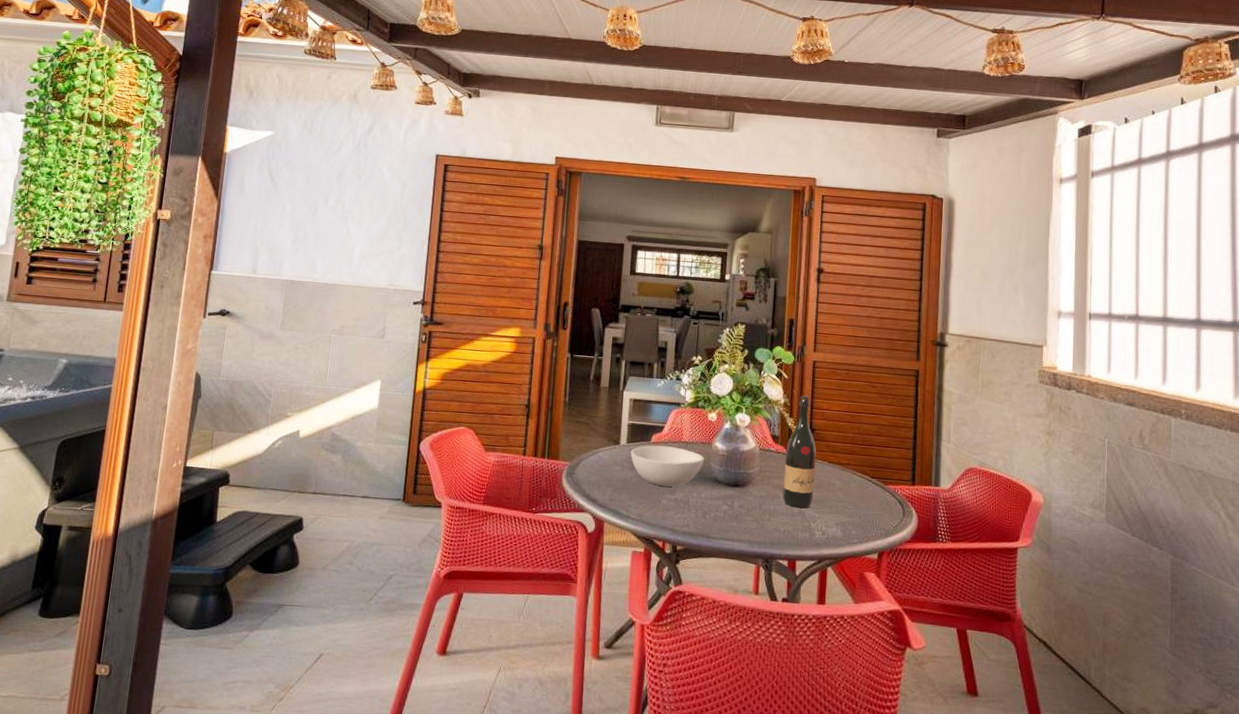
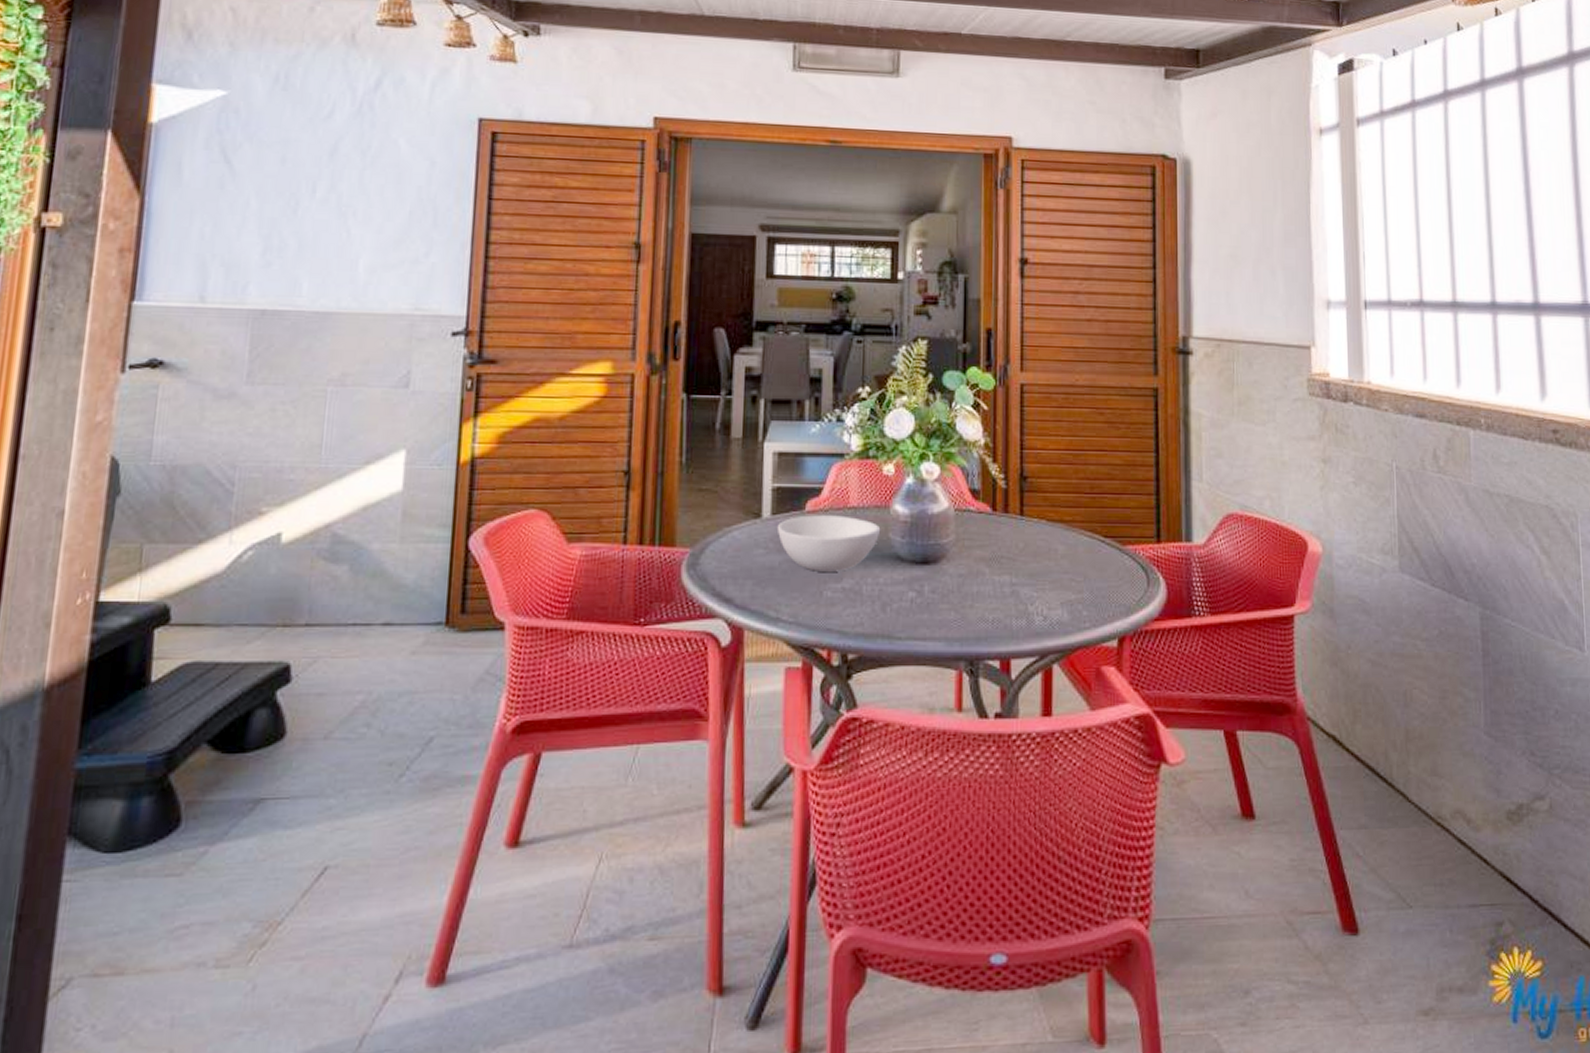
wine bottle: present [782,395,817,509] -> none [988,431,1031,586]

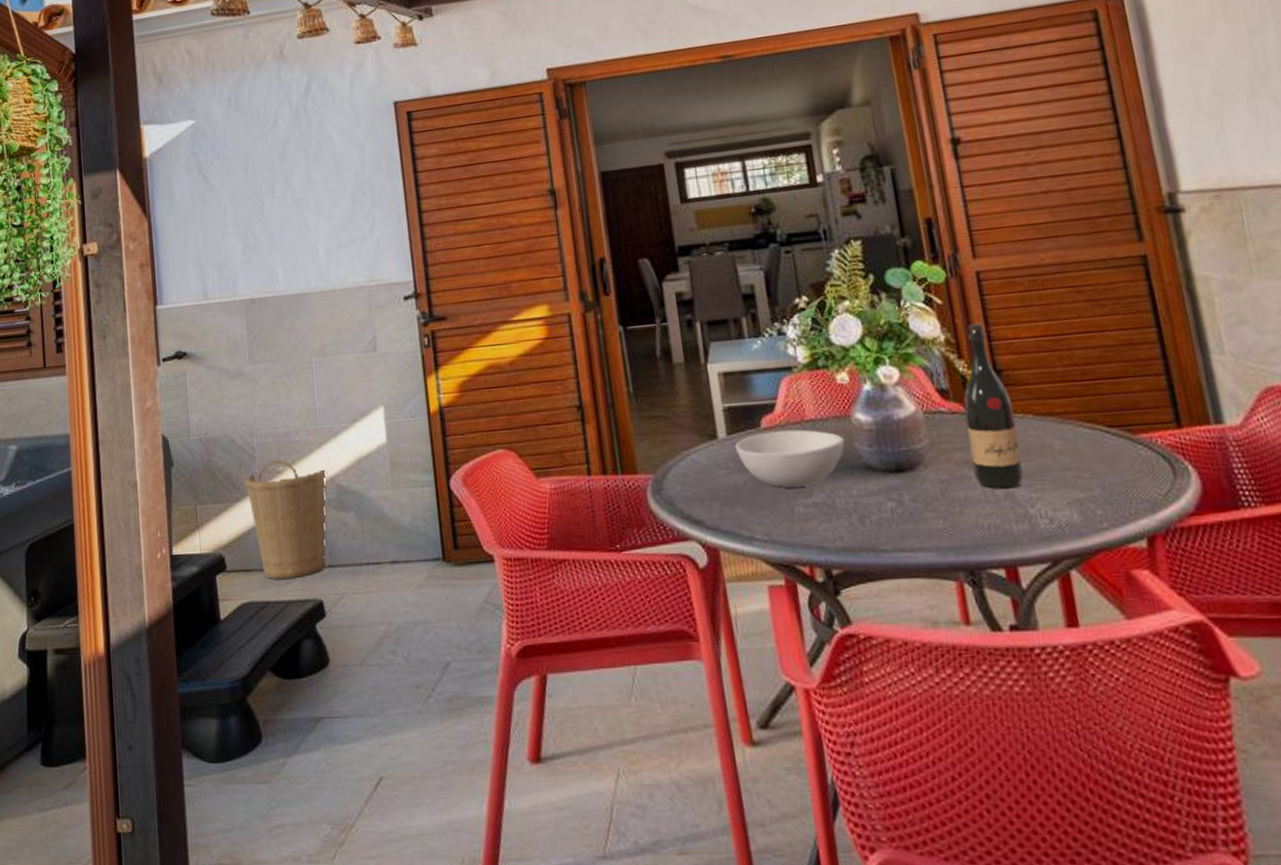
basket: none [214,496,322,638] -> present [245,458,327,580]
wine bottle: none [988,431,1031,586] -> present [963,323,1024,489]

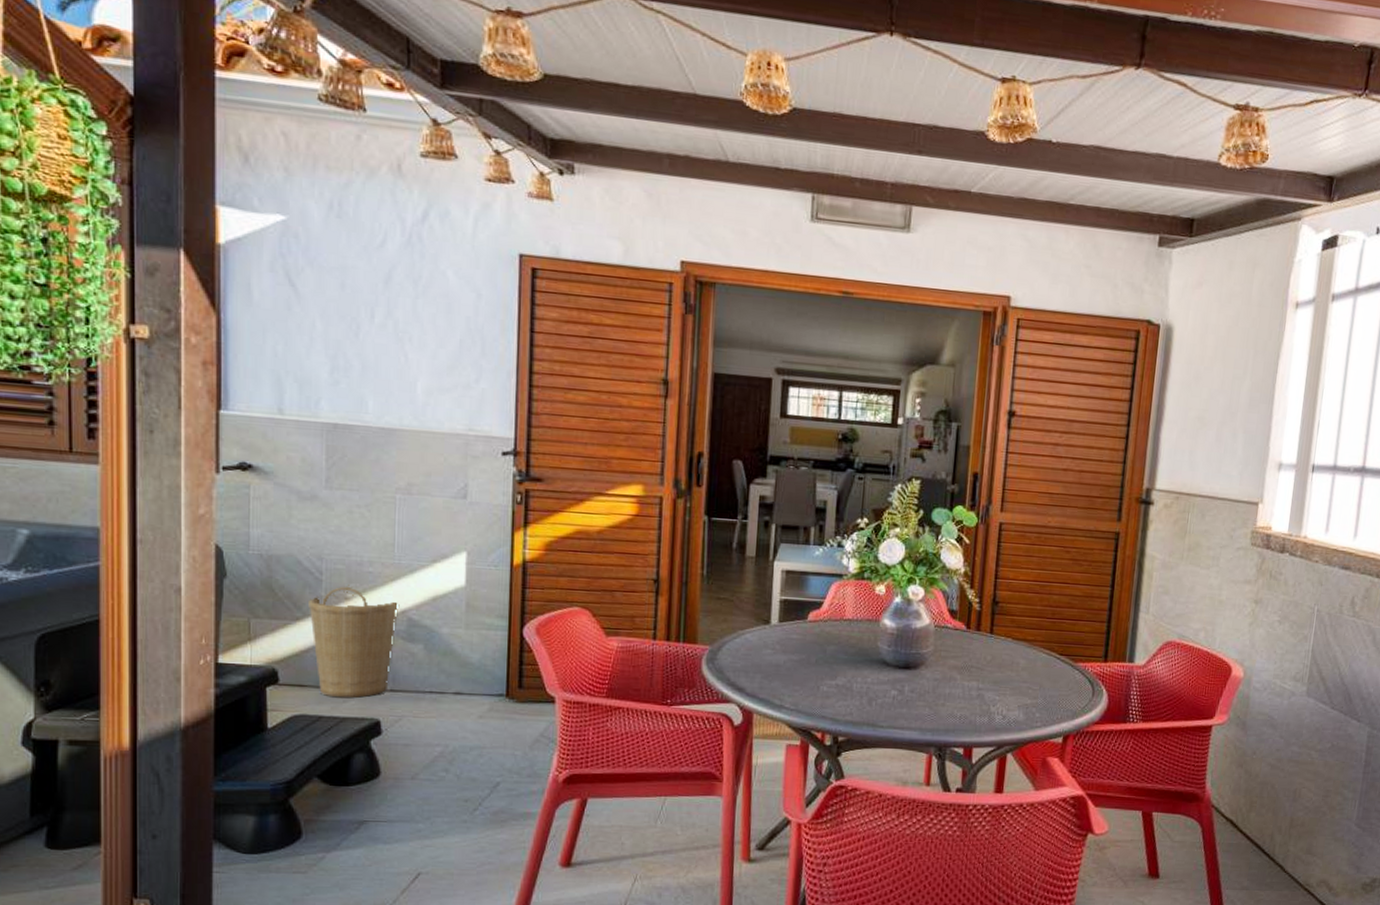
bowl: present [734,429,846,488] -> none [783,624,871,671]
wine bottle: present [963,323,1024,489] -> none [959,563,1000,691]

